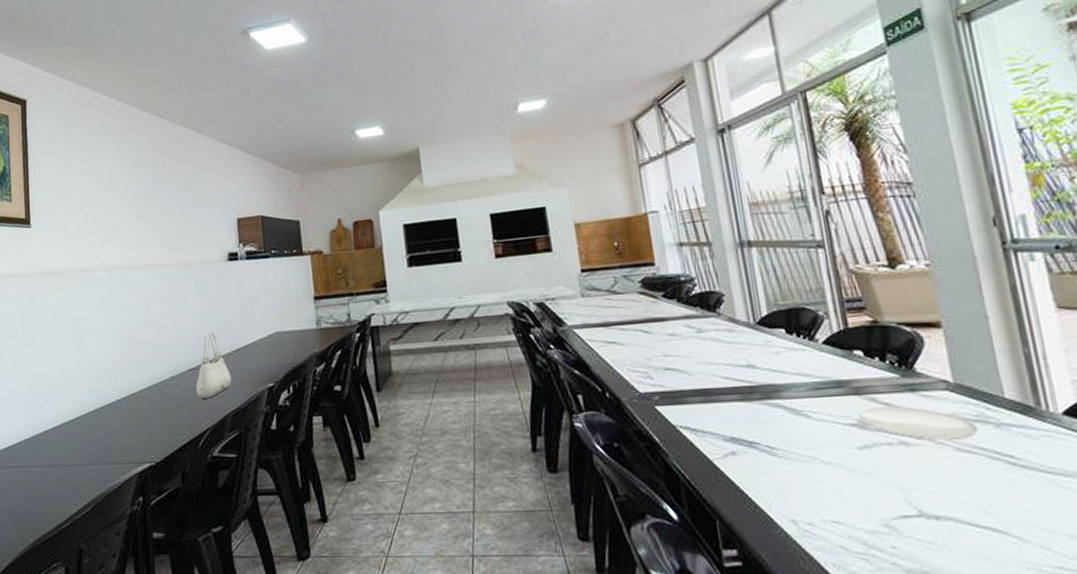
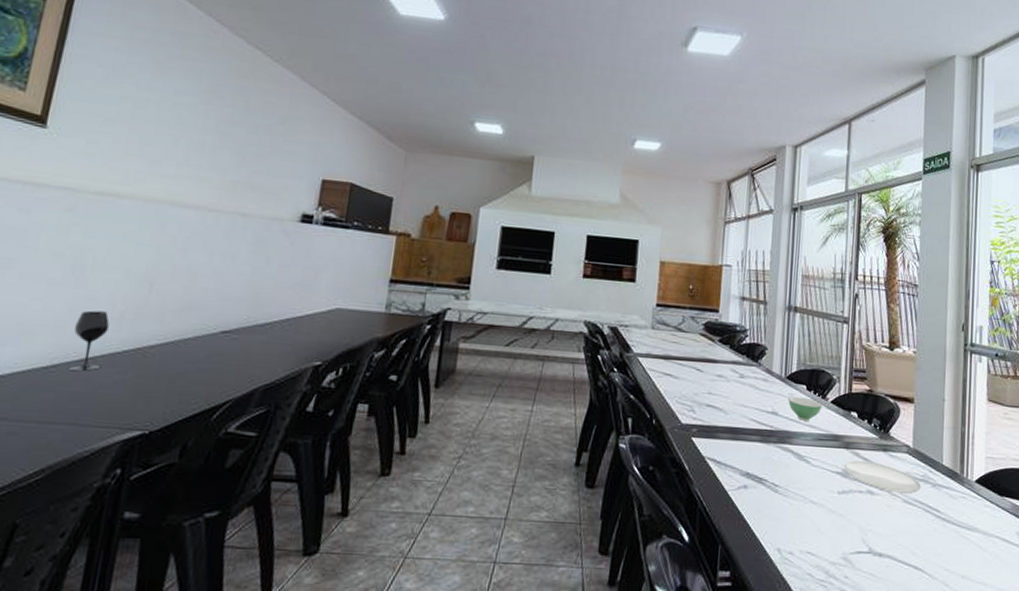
wineglass: none [84,367,110,421] -> present [68,310,110,372]
handbag: present [195,332,232,399] -> none [223,294,273,368]
bowl: none [763,342,812,370] -> present [787,396,822,421]

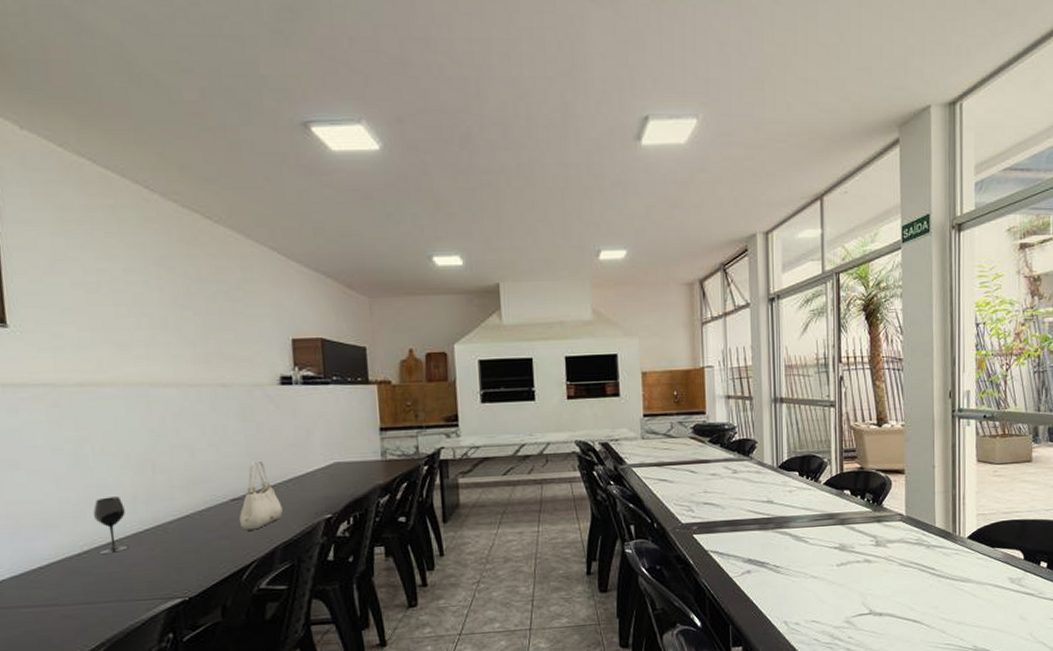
handbag: none [223,294,273,368] -> present [238,460,283,531]
bowl: present [787,396,822,421] -> none [781,483,815,505]
plate: present [844,460,922,494] -> none [841,533,917,558]

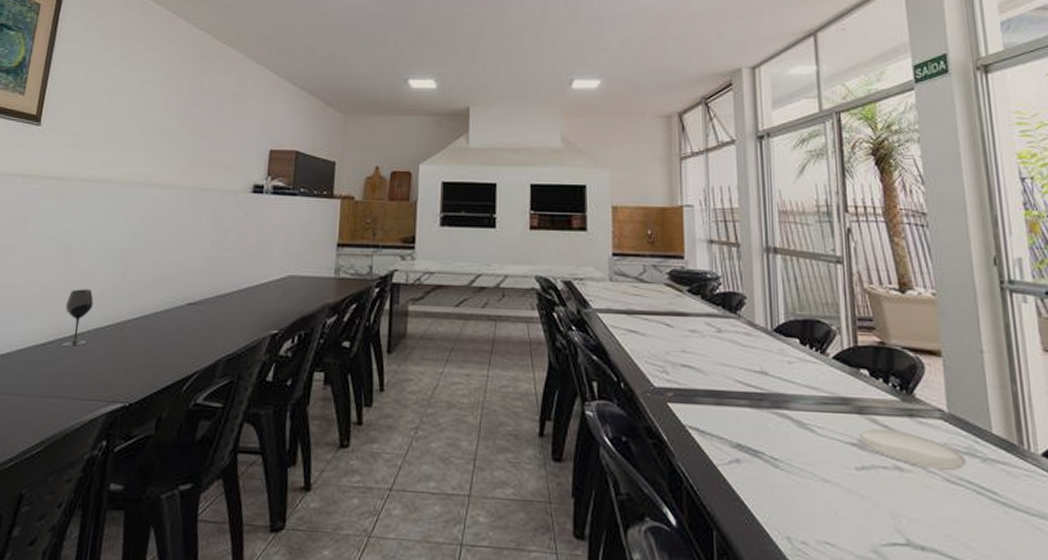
handbag: present [238,460,283,531] -> none [190,266,233,338]
plate: none [841,533,917,558] -> present [859,428,968,470]

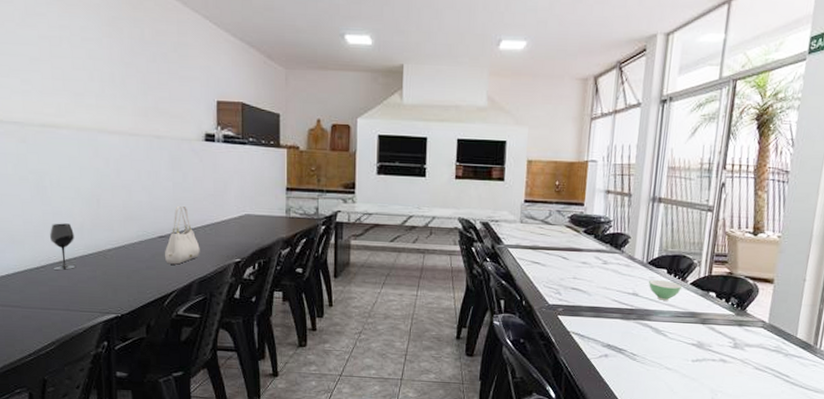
handbag: none [190,266,233,338] -> present [164,205,200,265]
bowl: none [777,352,822,381] -> present [648,279,682,301]
plate: present [859,428,968,470] -> none [699,334,774,362]

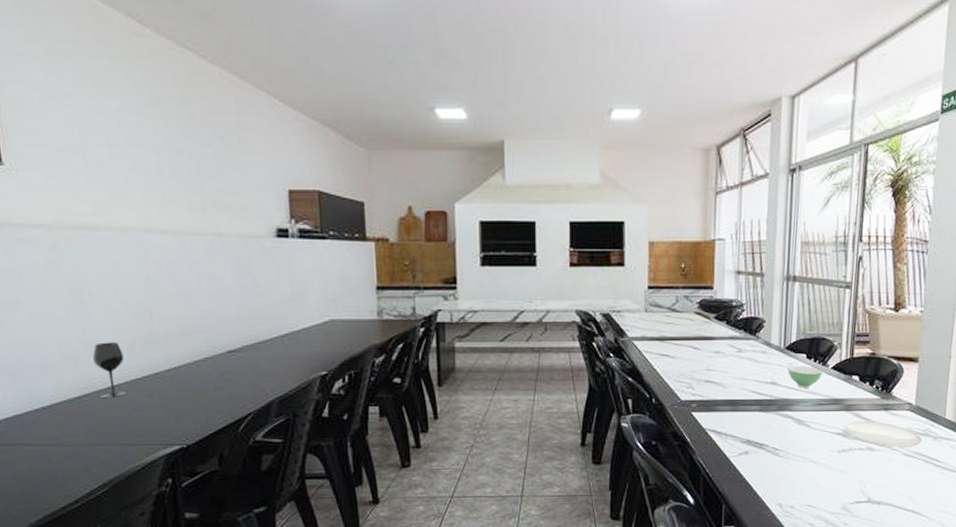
handbag: present [164,205,200,265] -> none [235,313,279,383]
plate: none [699,334,774,362] -> present [844,421,923,447]

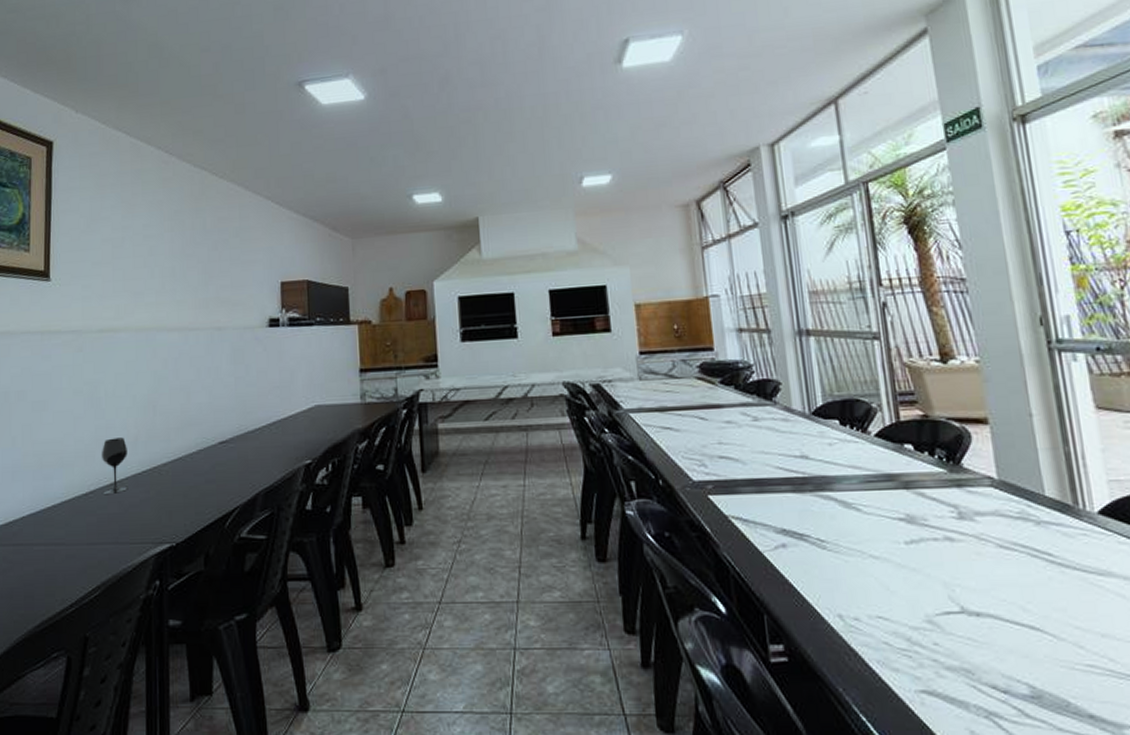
bowl: present [787,365,823,388] -> none [817,434,864,462]
plate: present [844,421,923,447] -> none [907,501,1021,537]

